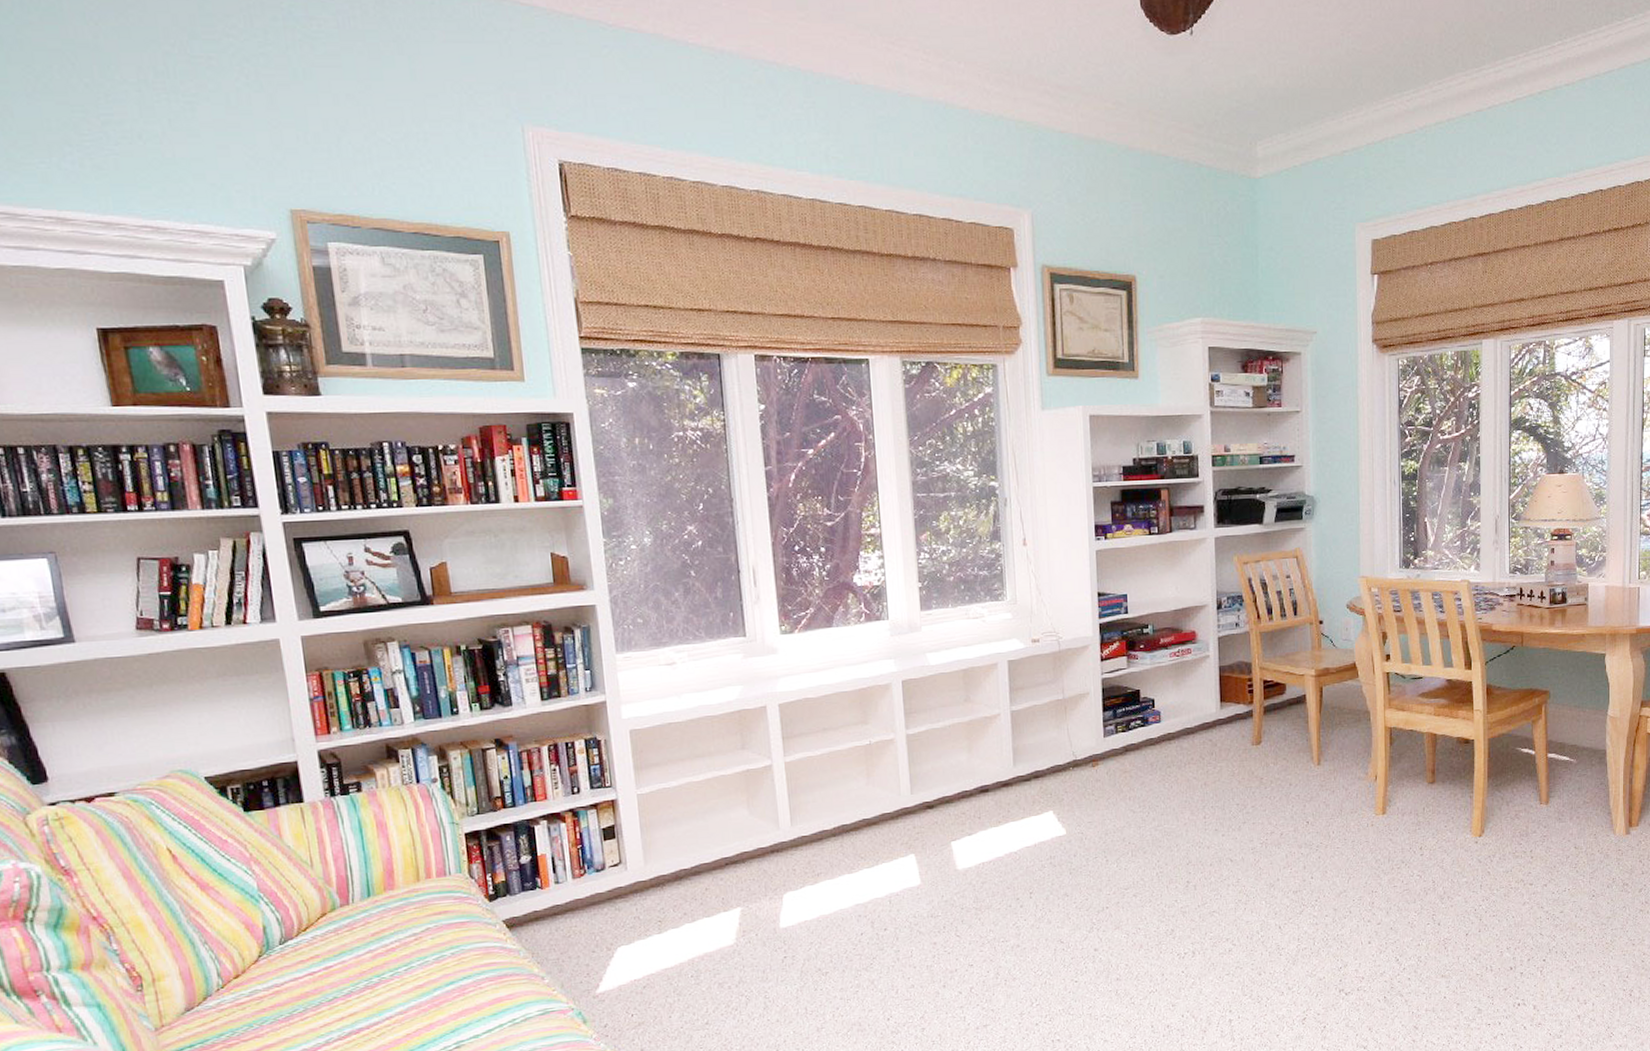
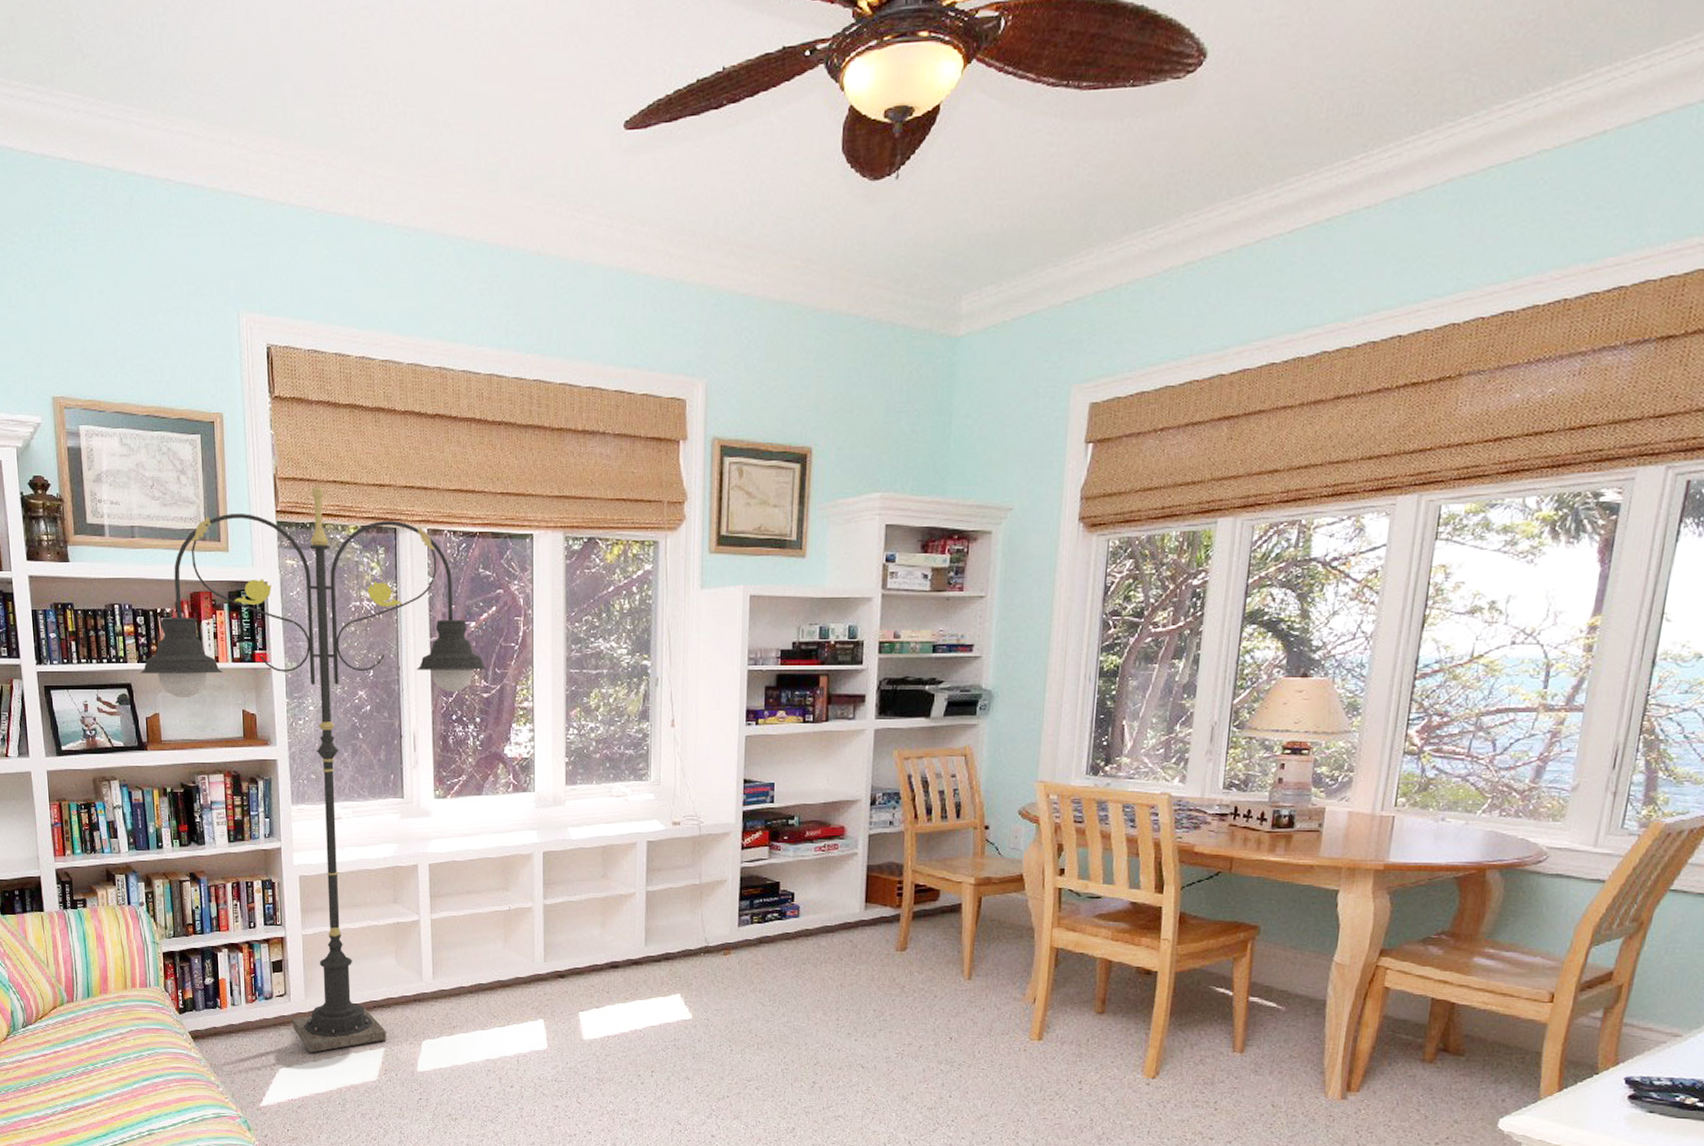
floor lamp: none [419,311,830,924] -> present [139,487,488,1053]

